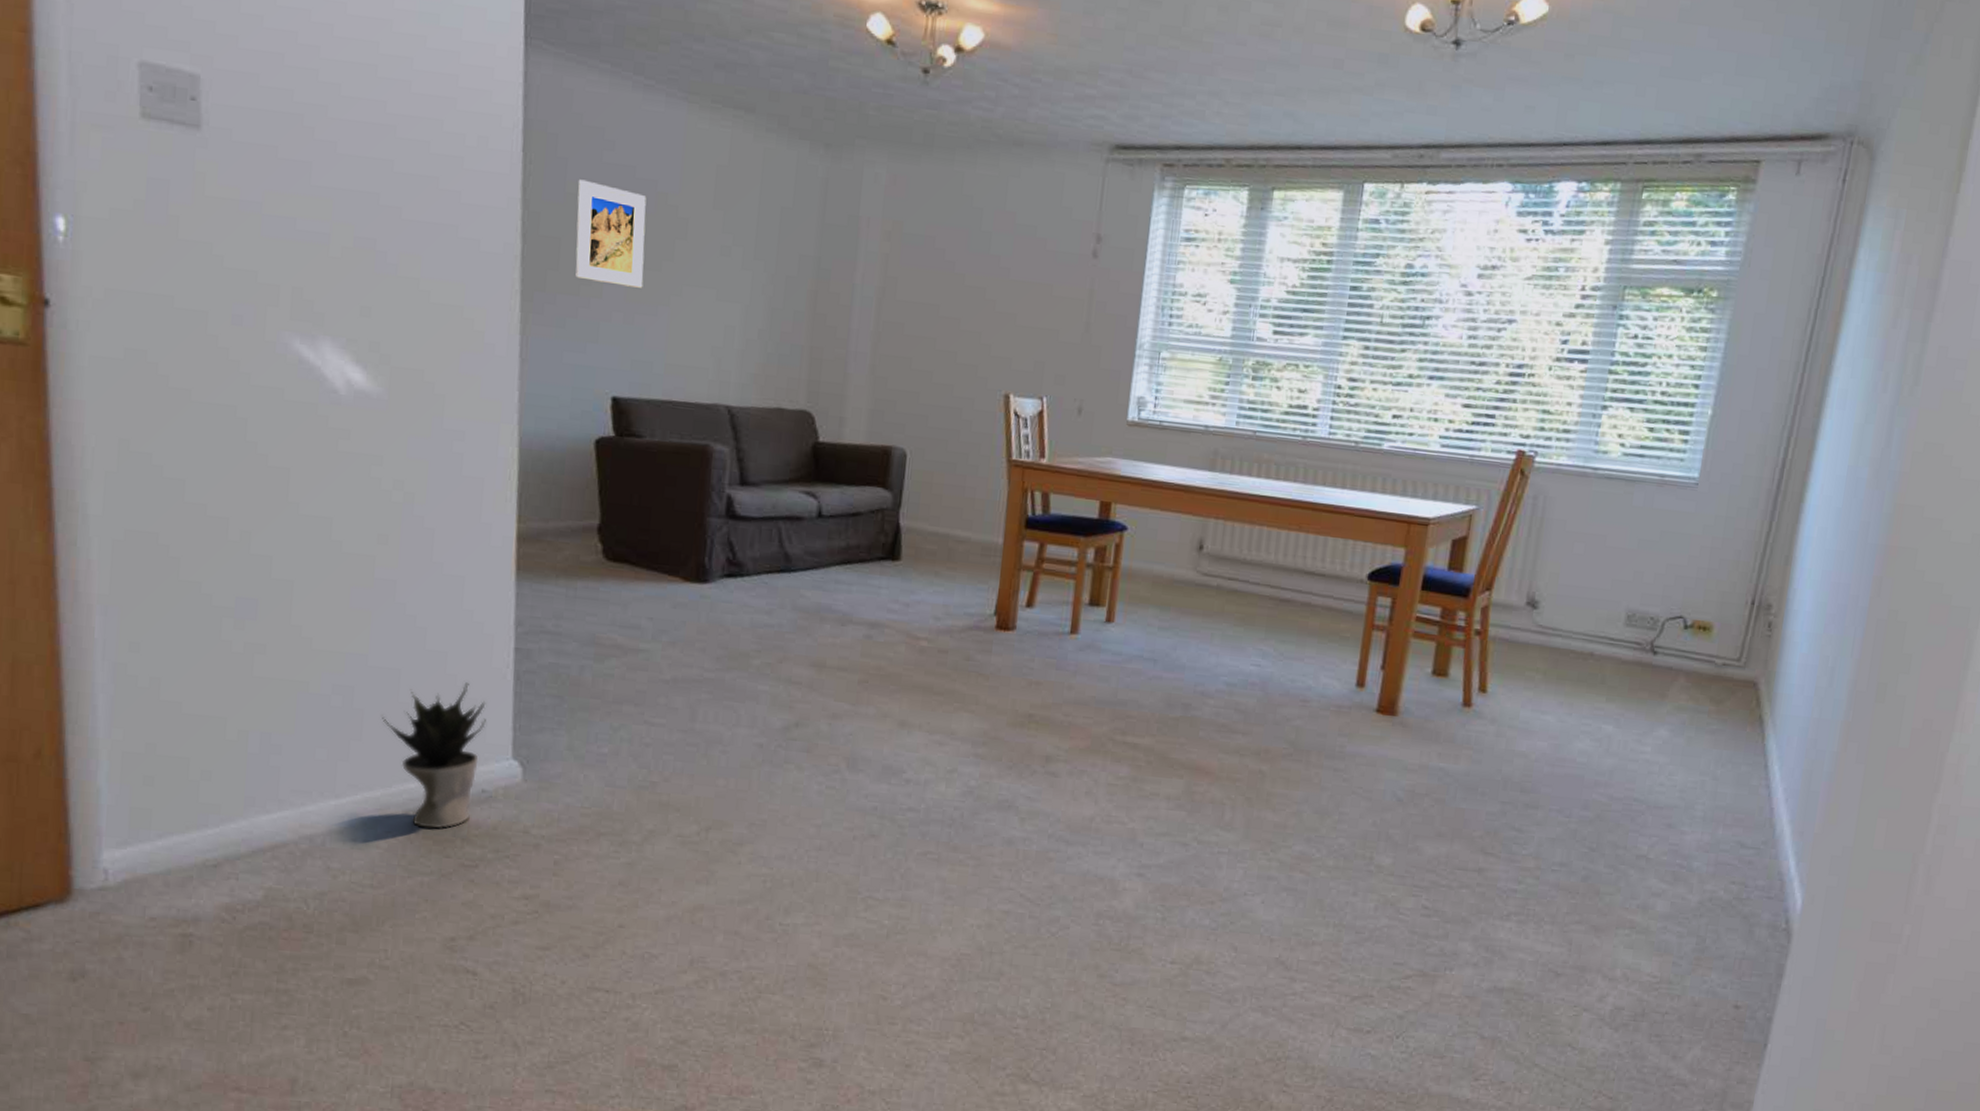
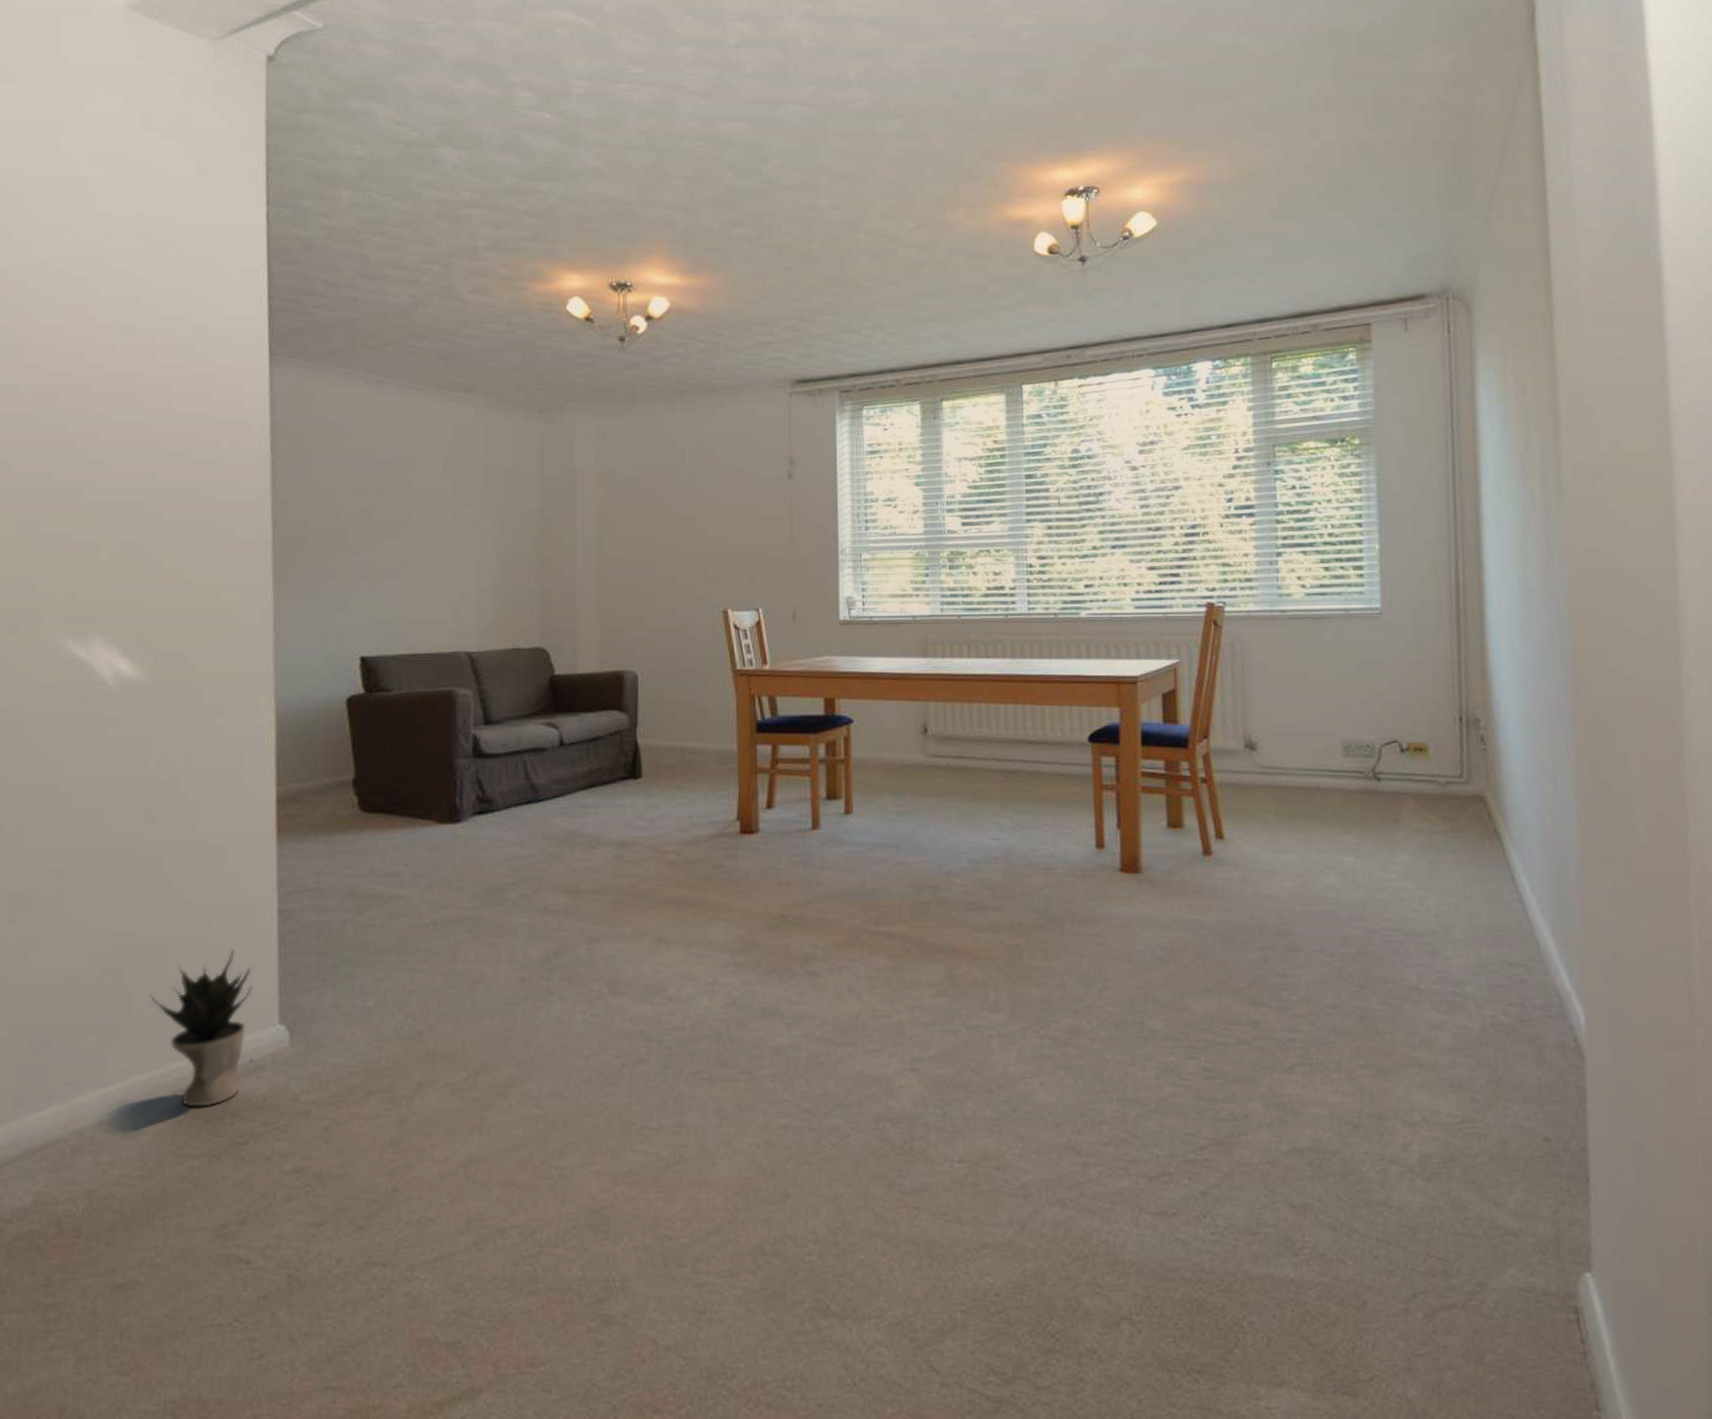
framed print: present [575,179,647,288] -> none [321,467,384,556]

